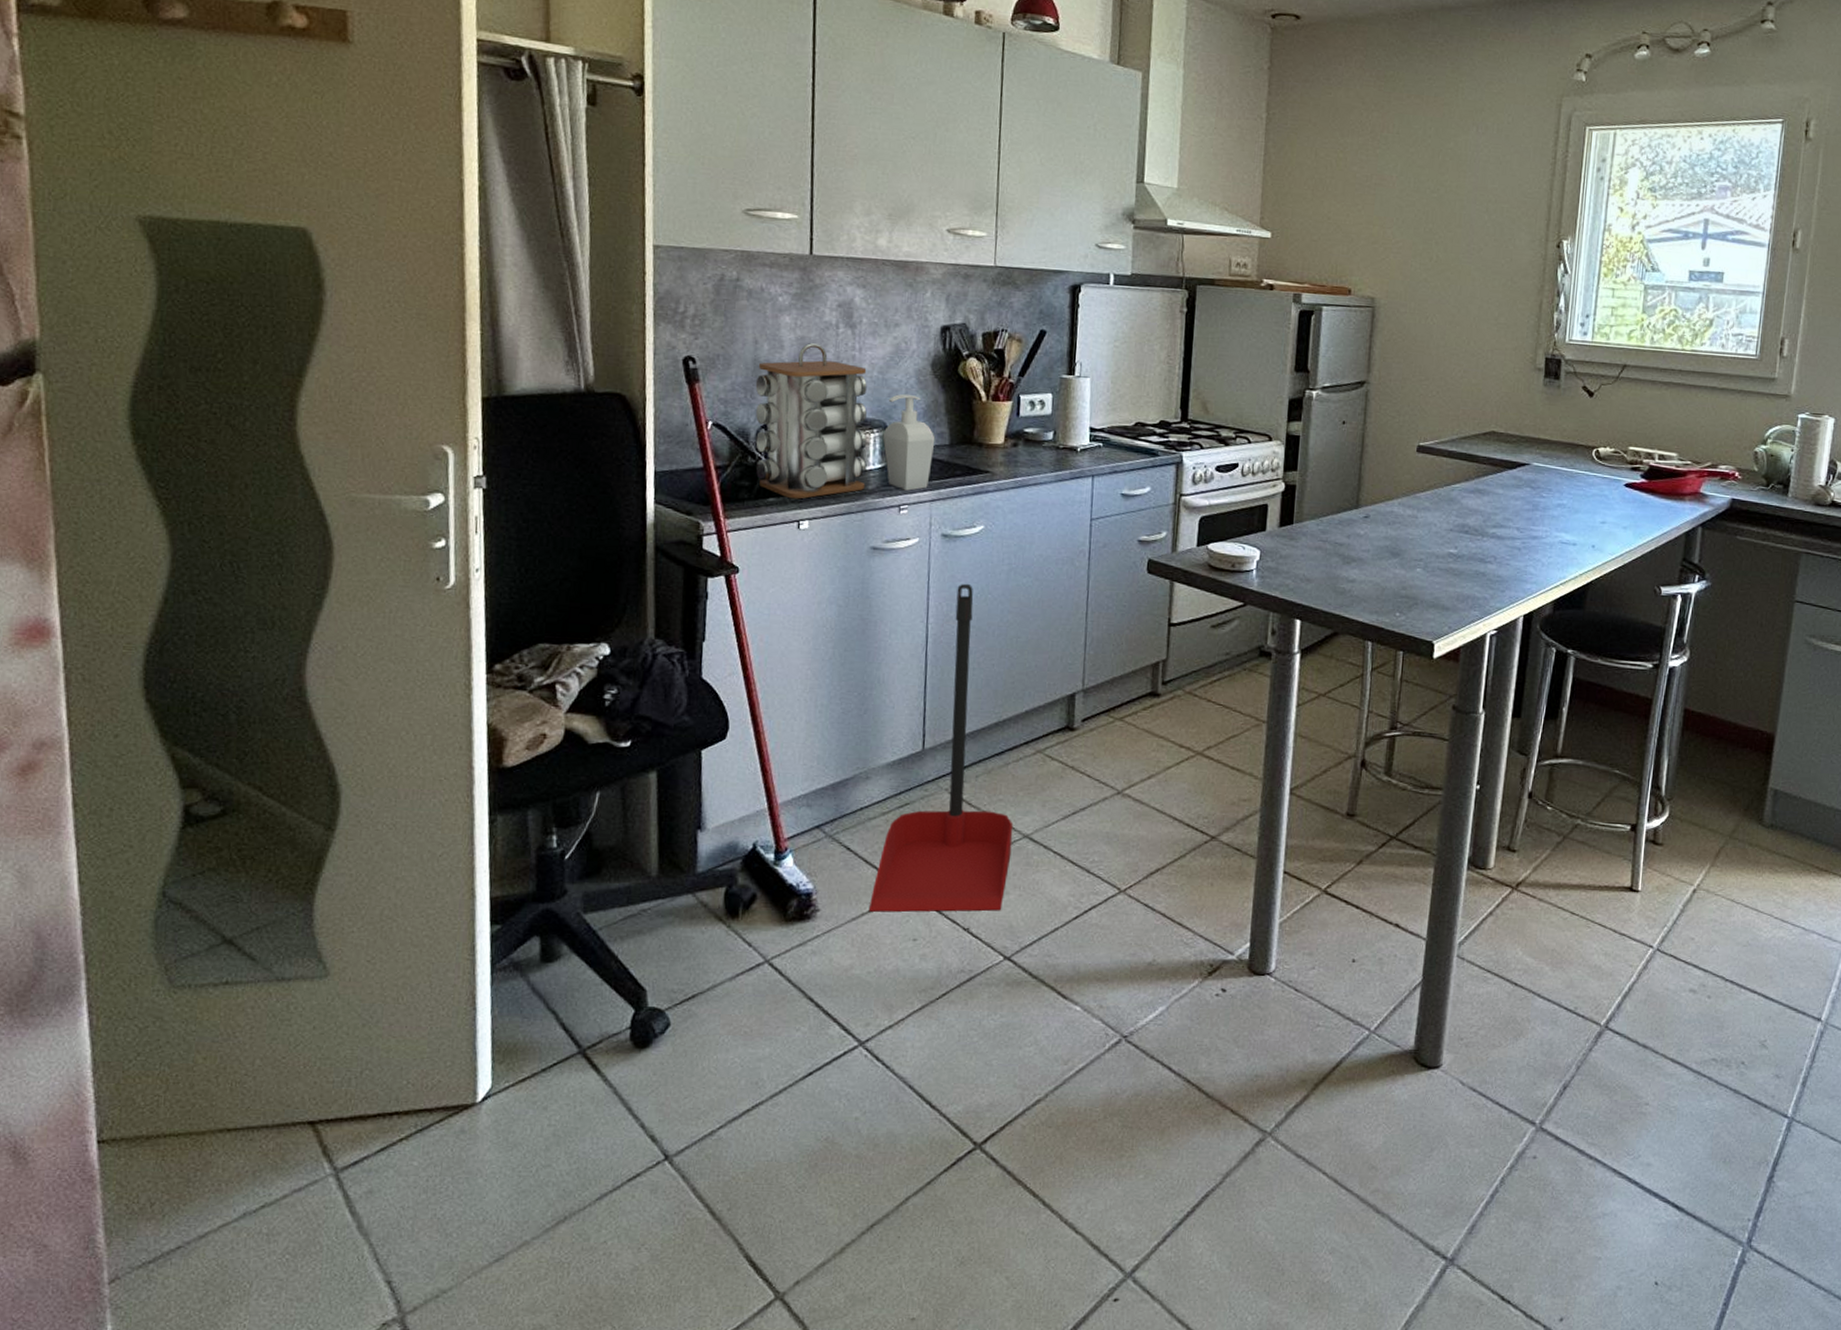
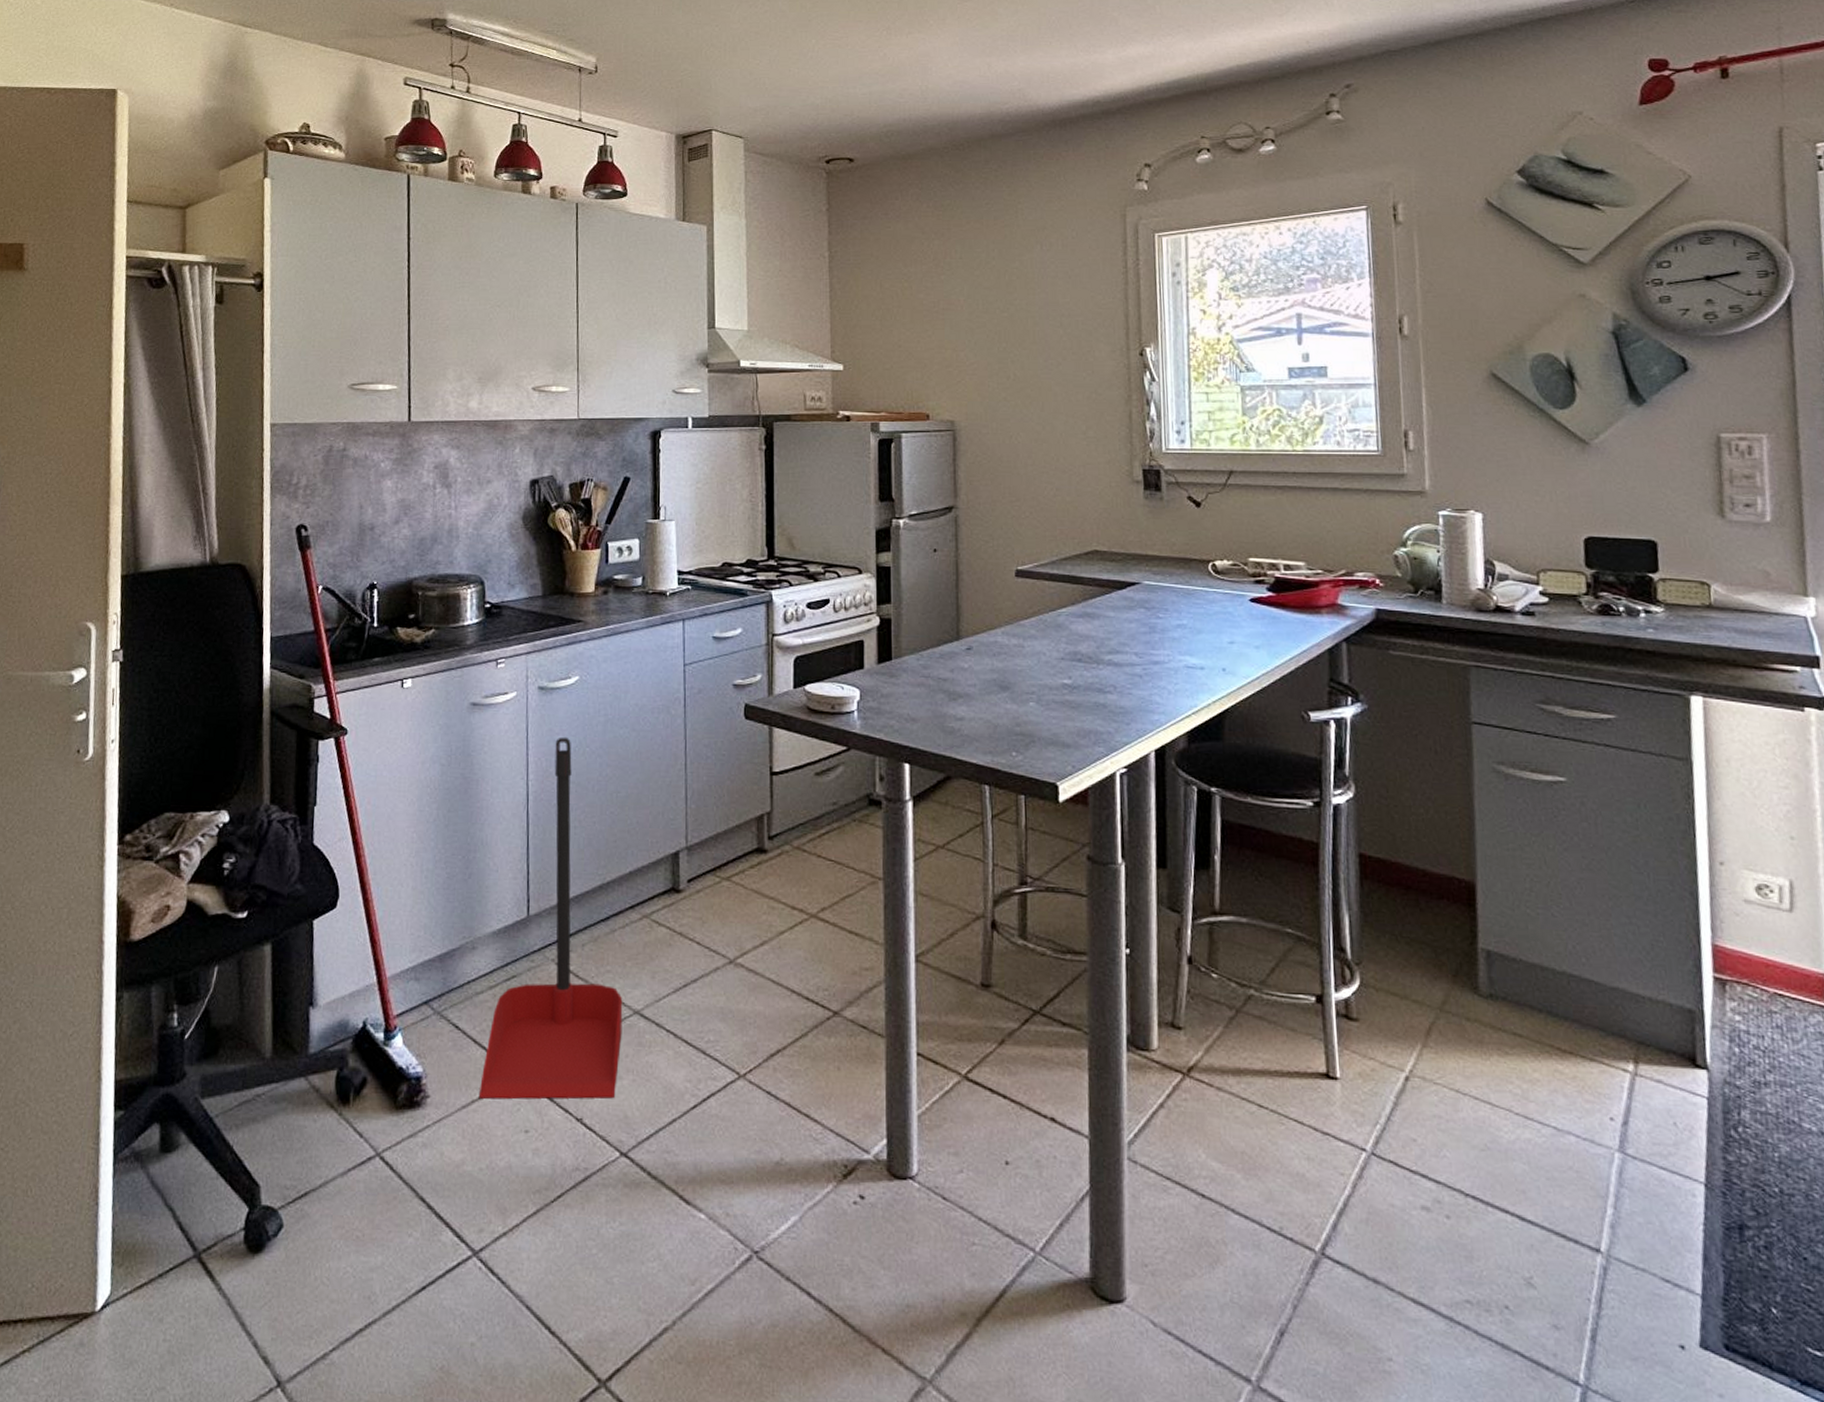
spice rack: present [755,342,867,499] -> none [361,504,465,658]
soap bottle: present [883,393,935,491] -> none [479,547,529,644]

